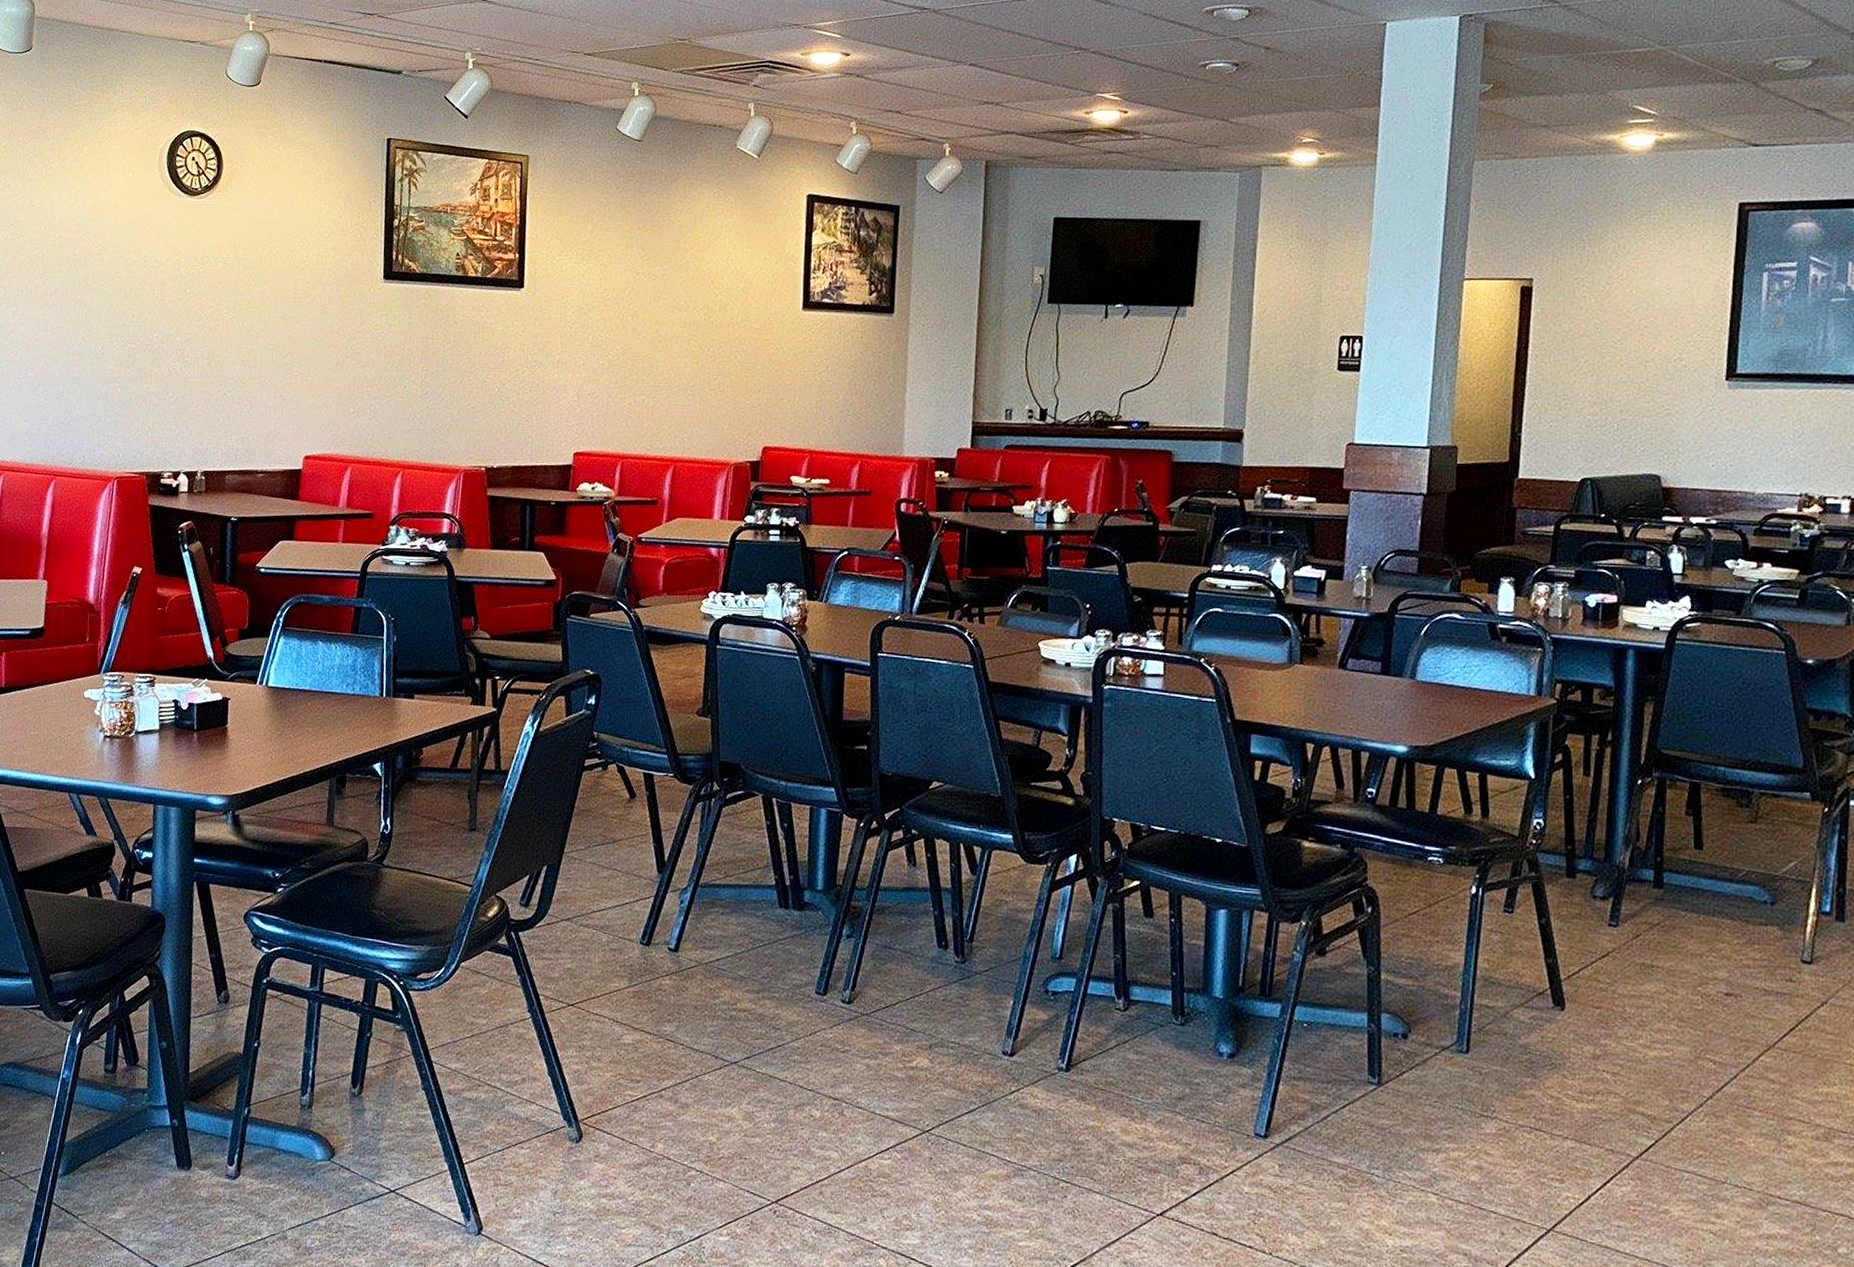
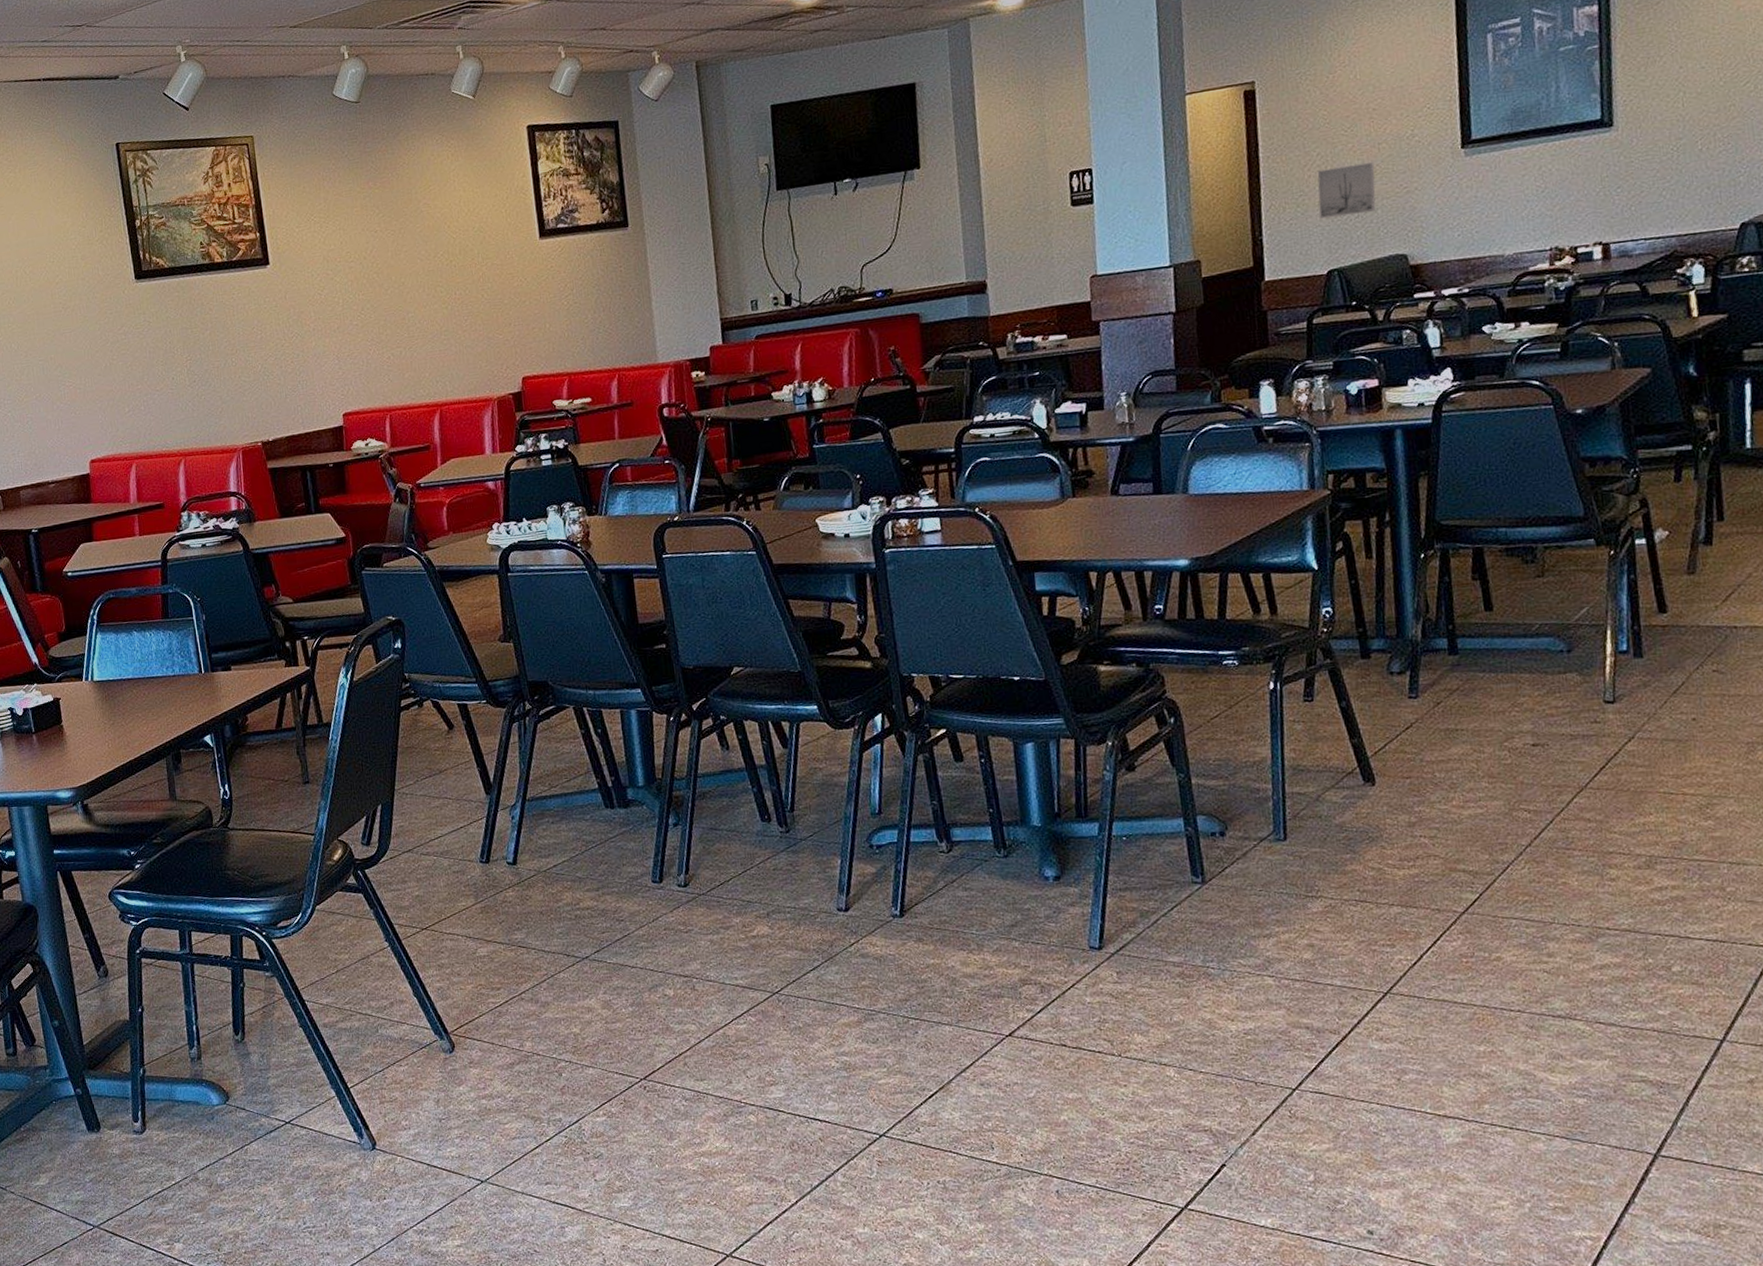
wall art: none [1579,377,1639,428] -> present [1317,162,1376,219]

